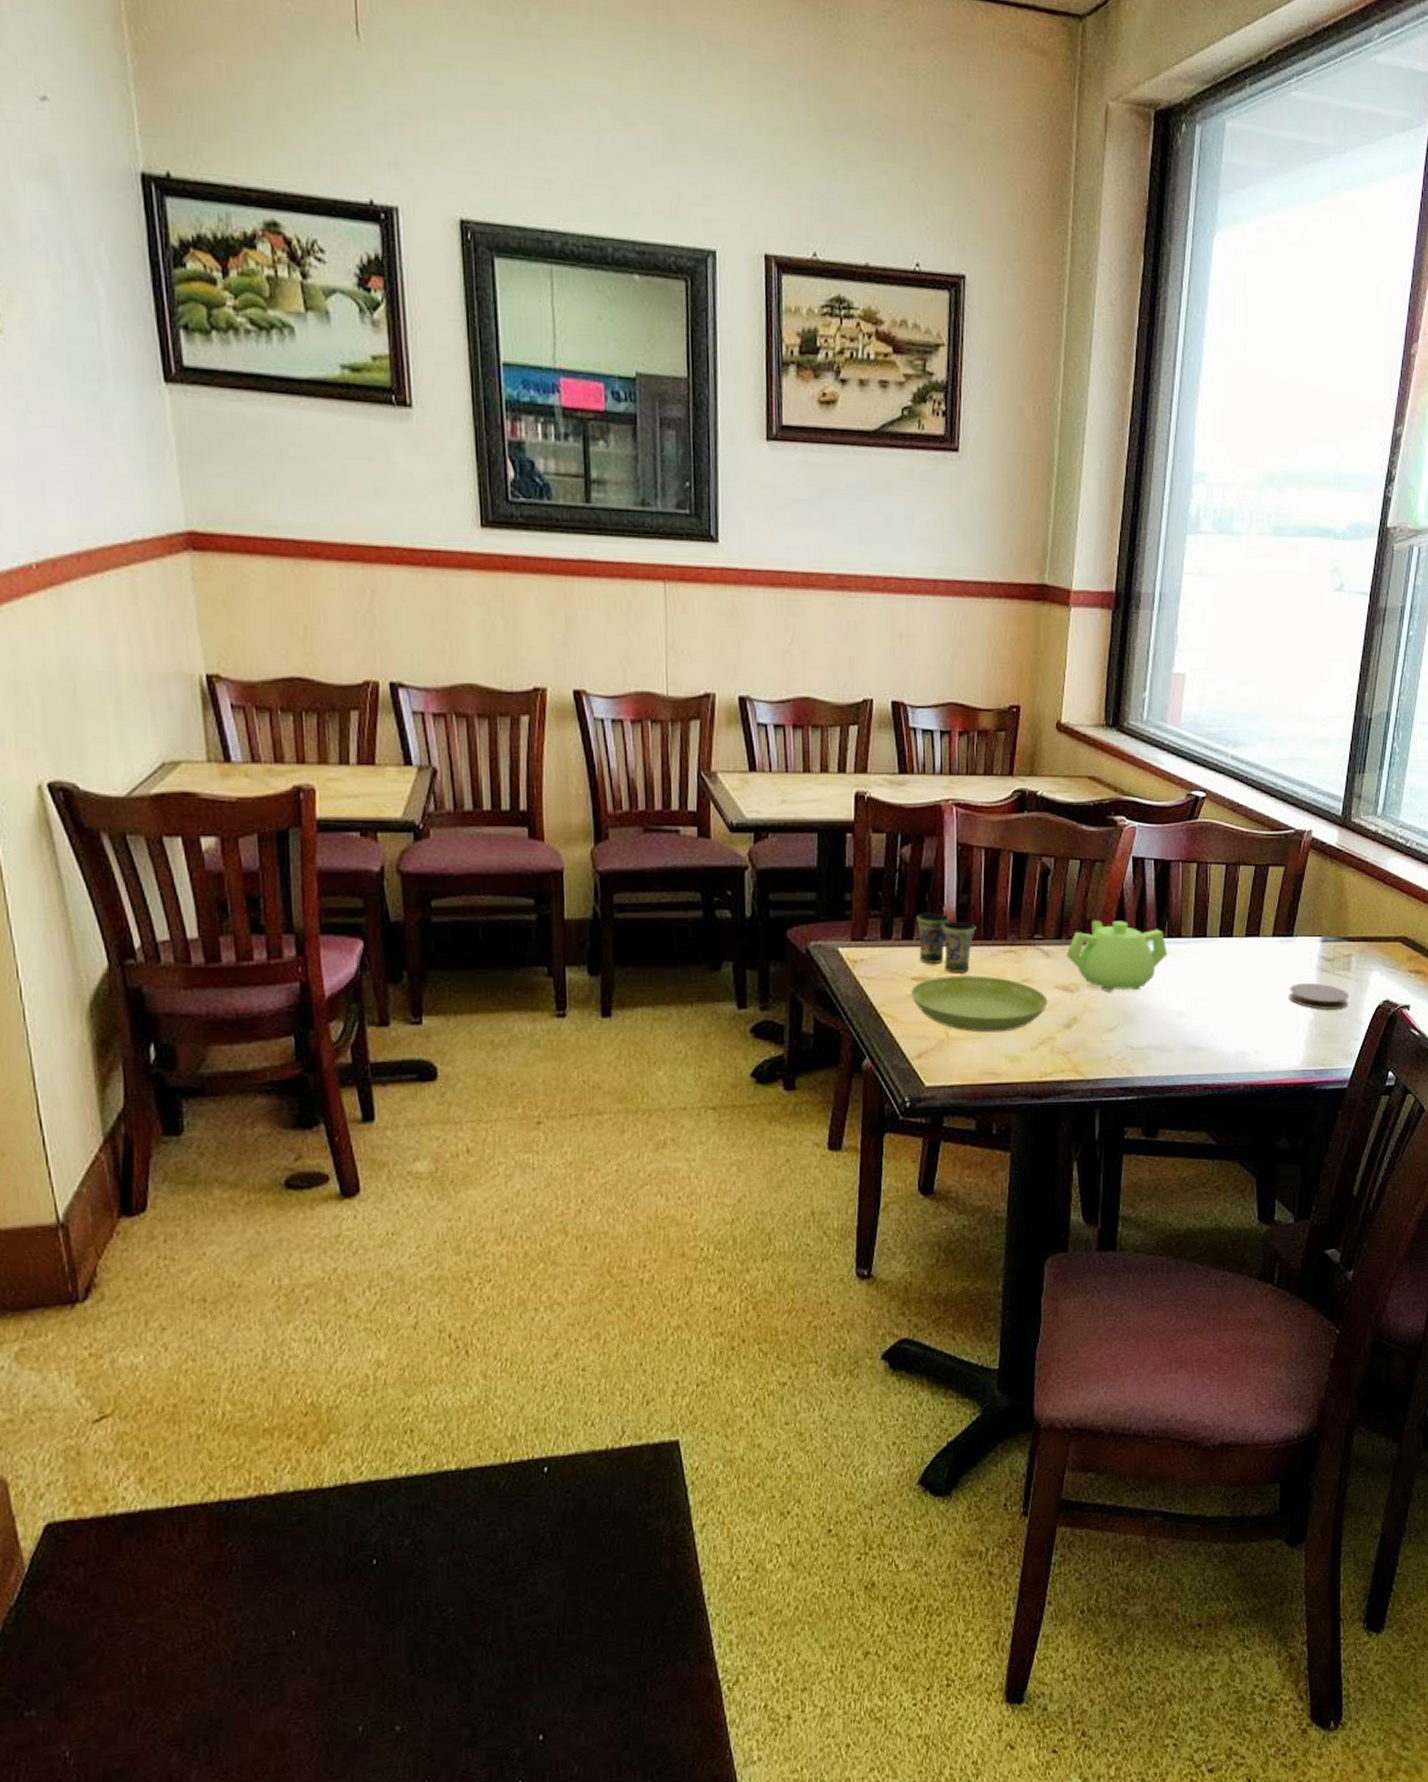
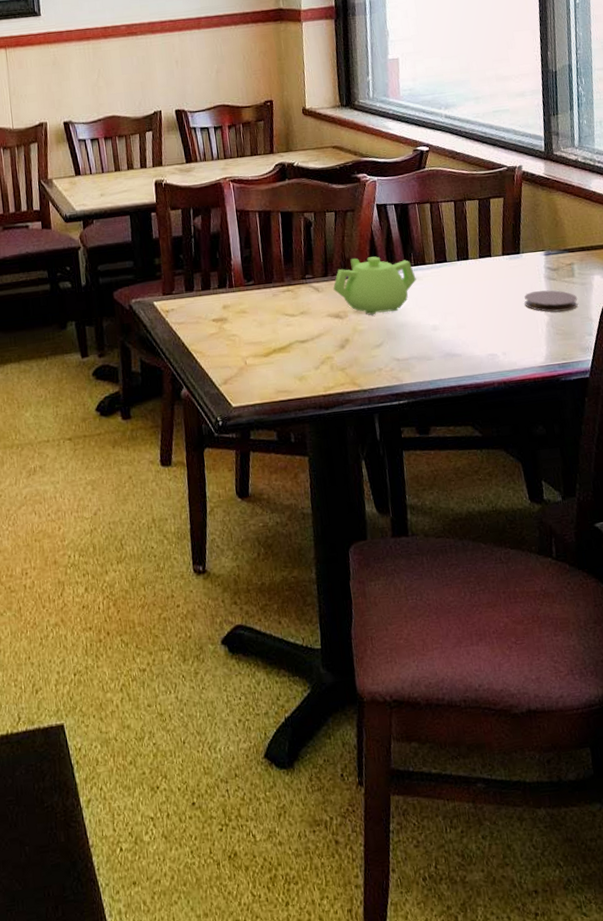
saucer: present [910,975,1048,1033] -> none [212,312,324,359]
cup: present [917,912,976,973] -> none [211,266,259,313]

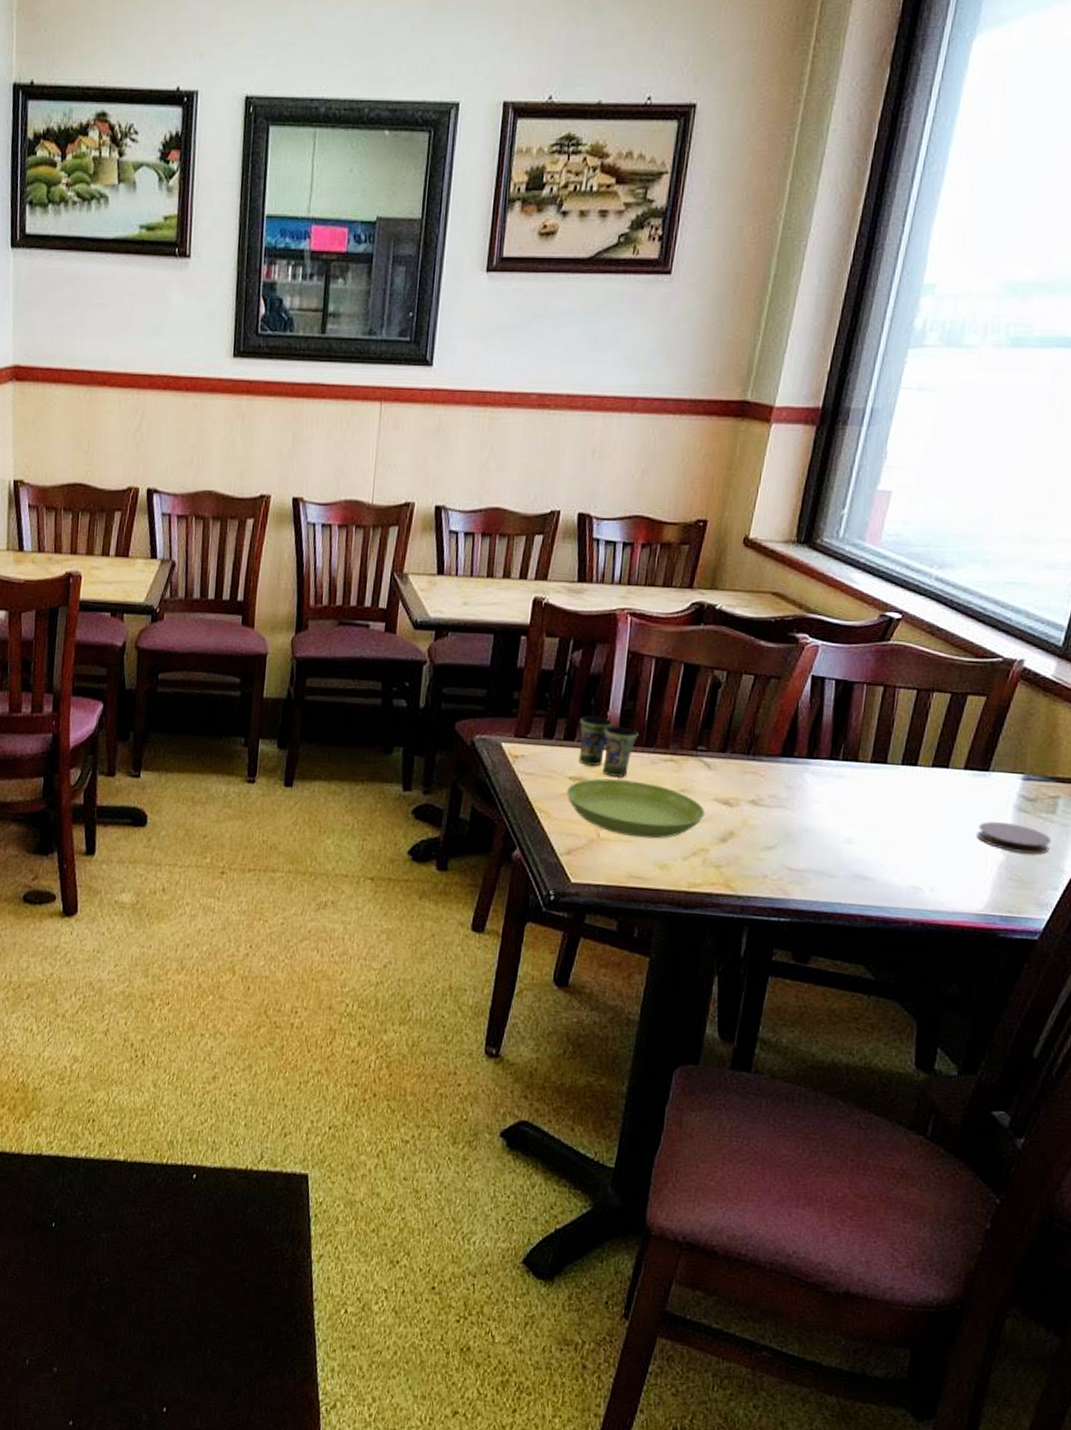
cup: none [211,266,259,313] -> present [578,716,639,777]
saucer: none [212,312,324,359] -> present [566,778,705,839]
teapot: present [333,256,417,315] -> none [729,736,841,811]

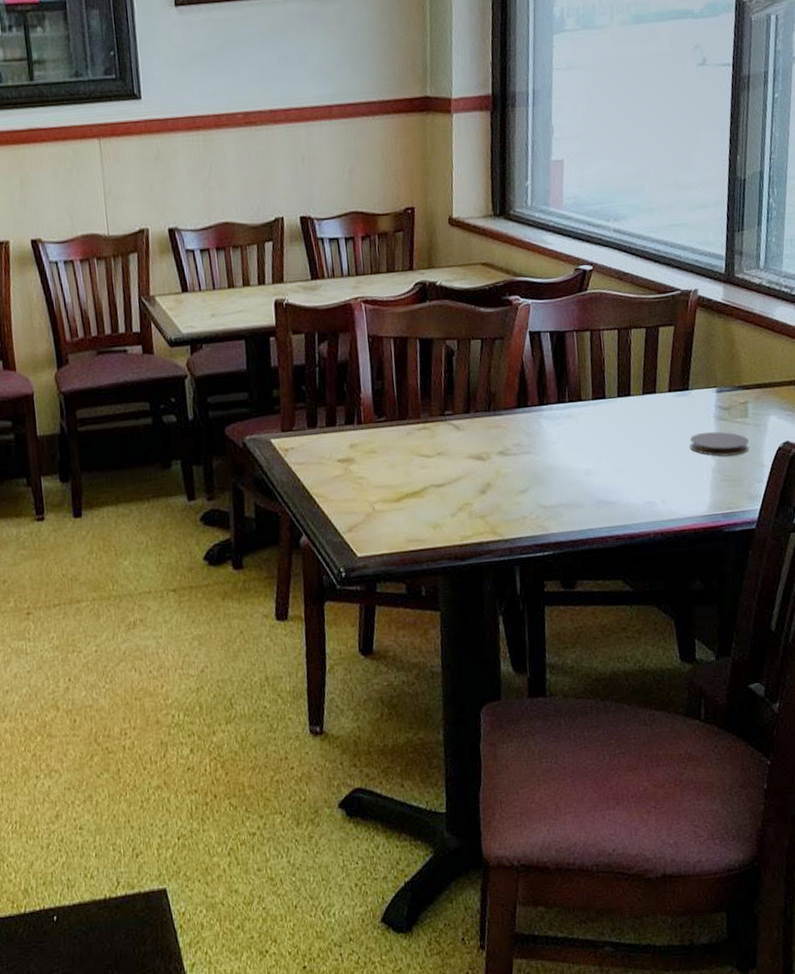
saucer: present [566,778,705,839] -> none [337,452,463,504]
cup: present [578,716,639,777] -> none [337,400,392,453]

